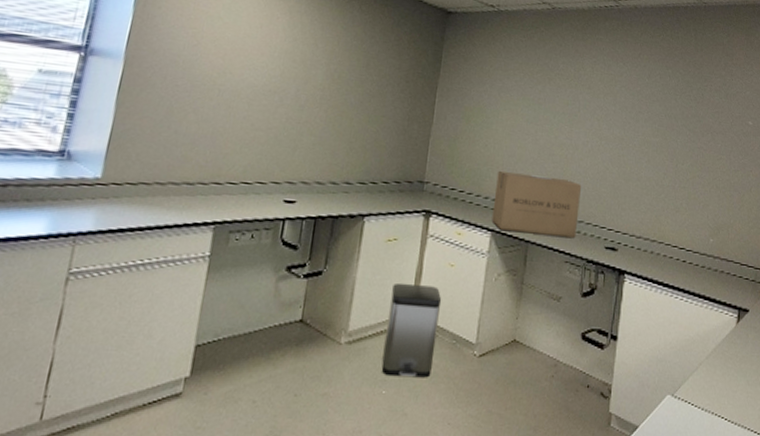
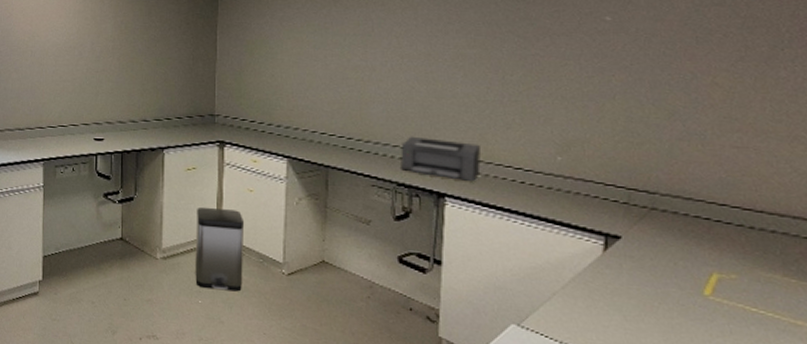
box: present [491,170,582,239] -> none [286,98,384,162]
printer: none [591,214,655,259] -> present [401,136,481,181]

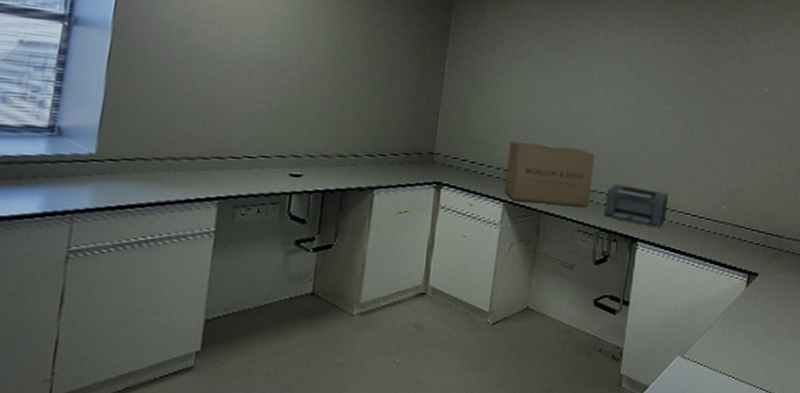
pedal bin: present [195,206,245,292] -> none [395,254,455,346]
box: none [286,98,384,162] -> present [504,140,595,208]

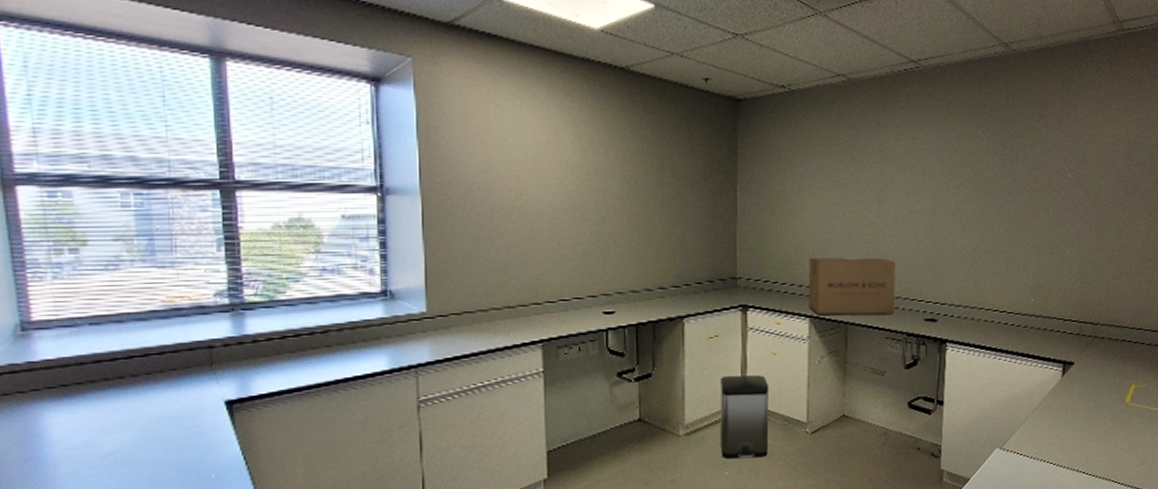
pedal bin: none [395,254,455,346] -> present [720,375,769,459]
printer: present [604,183,668,227] -> none [910,288,974,326]

